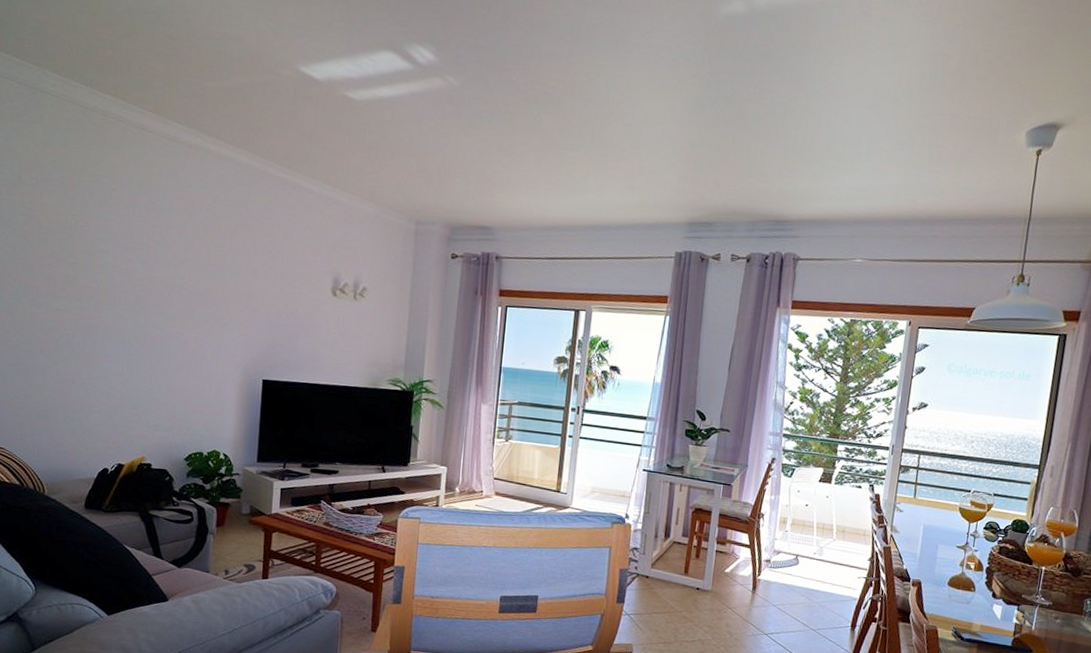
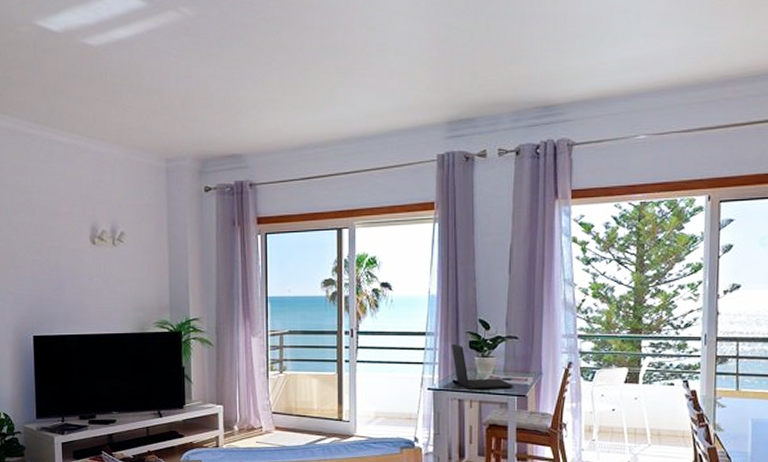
laptop: none [668,430,722,477] -> present [451,343,514,390]

